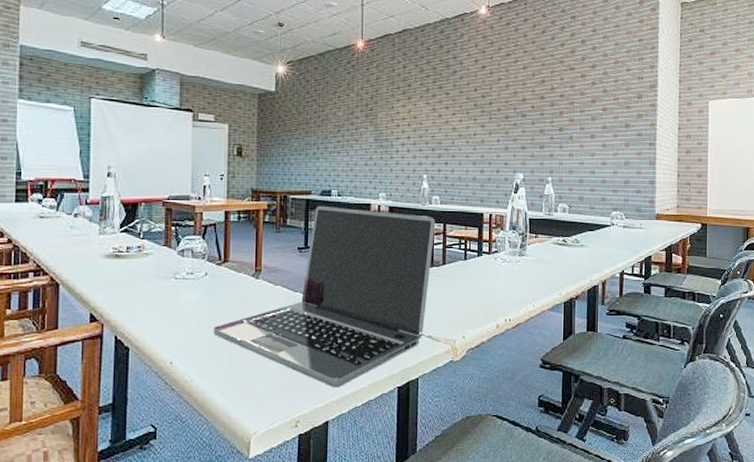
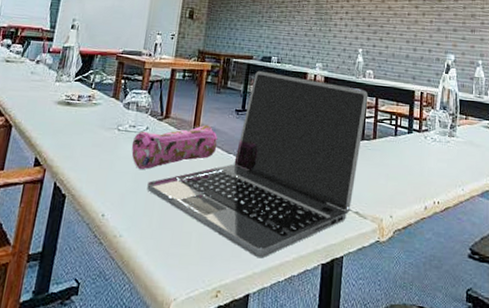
pencil case: none [191,265,282,316] -> present [131,124,218,170]

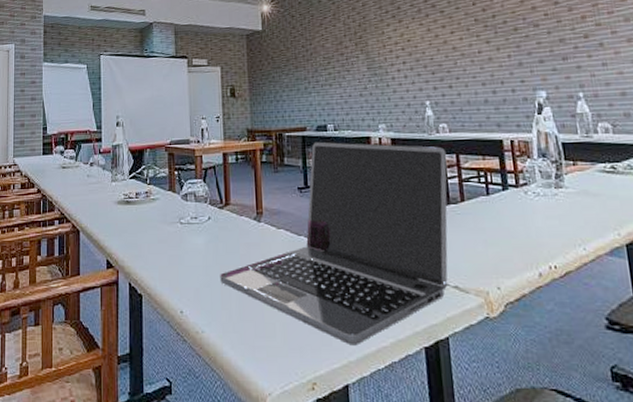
pencil case: present [131,124,218,170] -> none [196,207,285,262]

